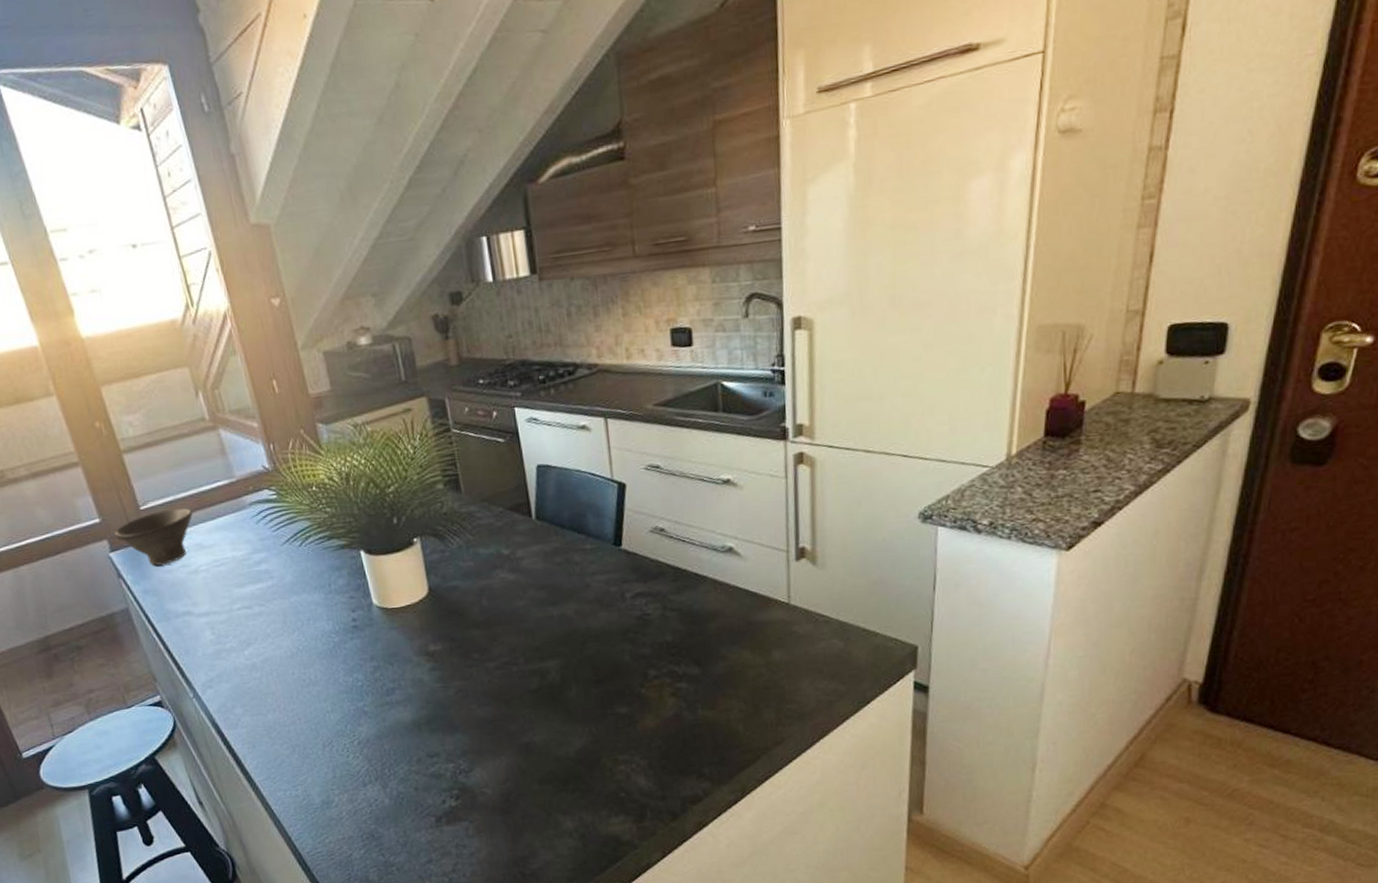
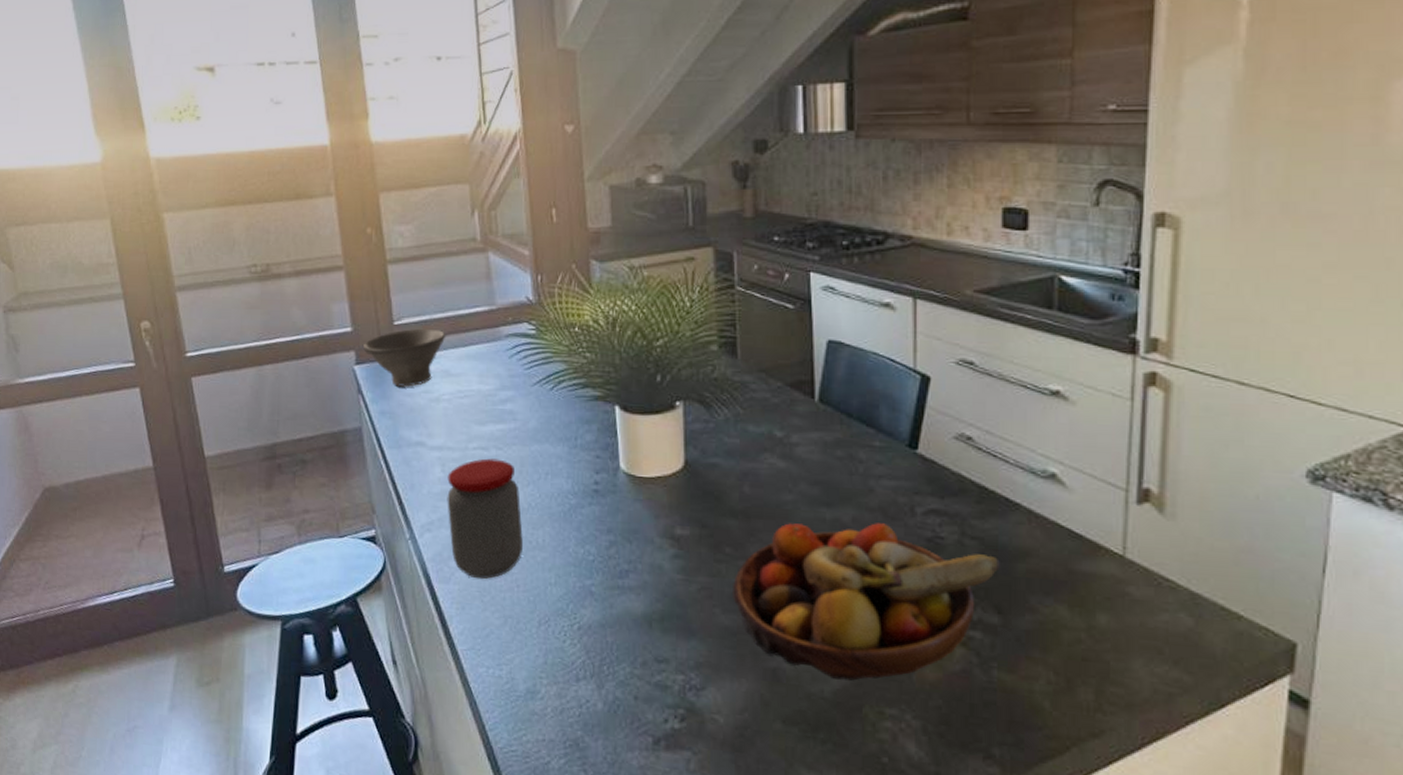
jar: none [218,614,299,720] -> present [447,458,523,580]
fruit bowl: none [484,611,696,742] -> present [733,523,1000,681]

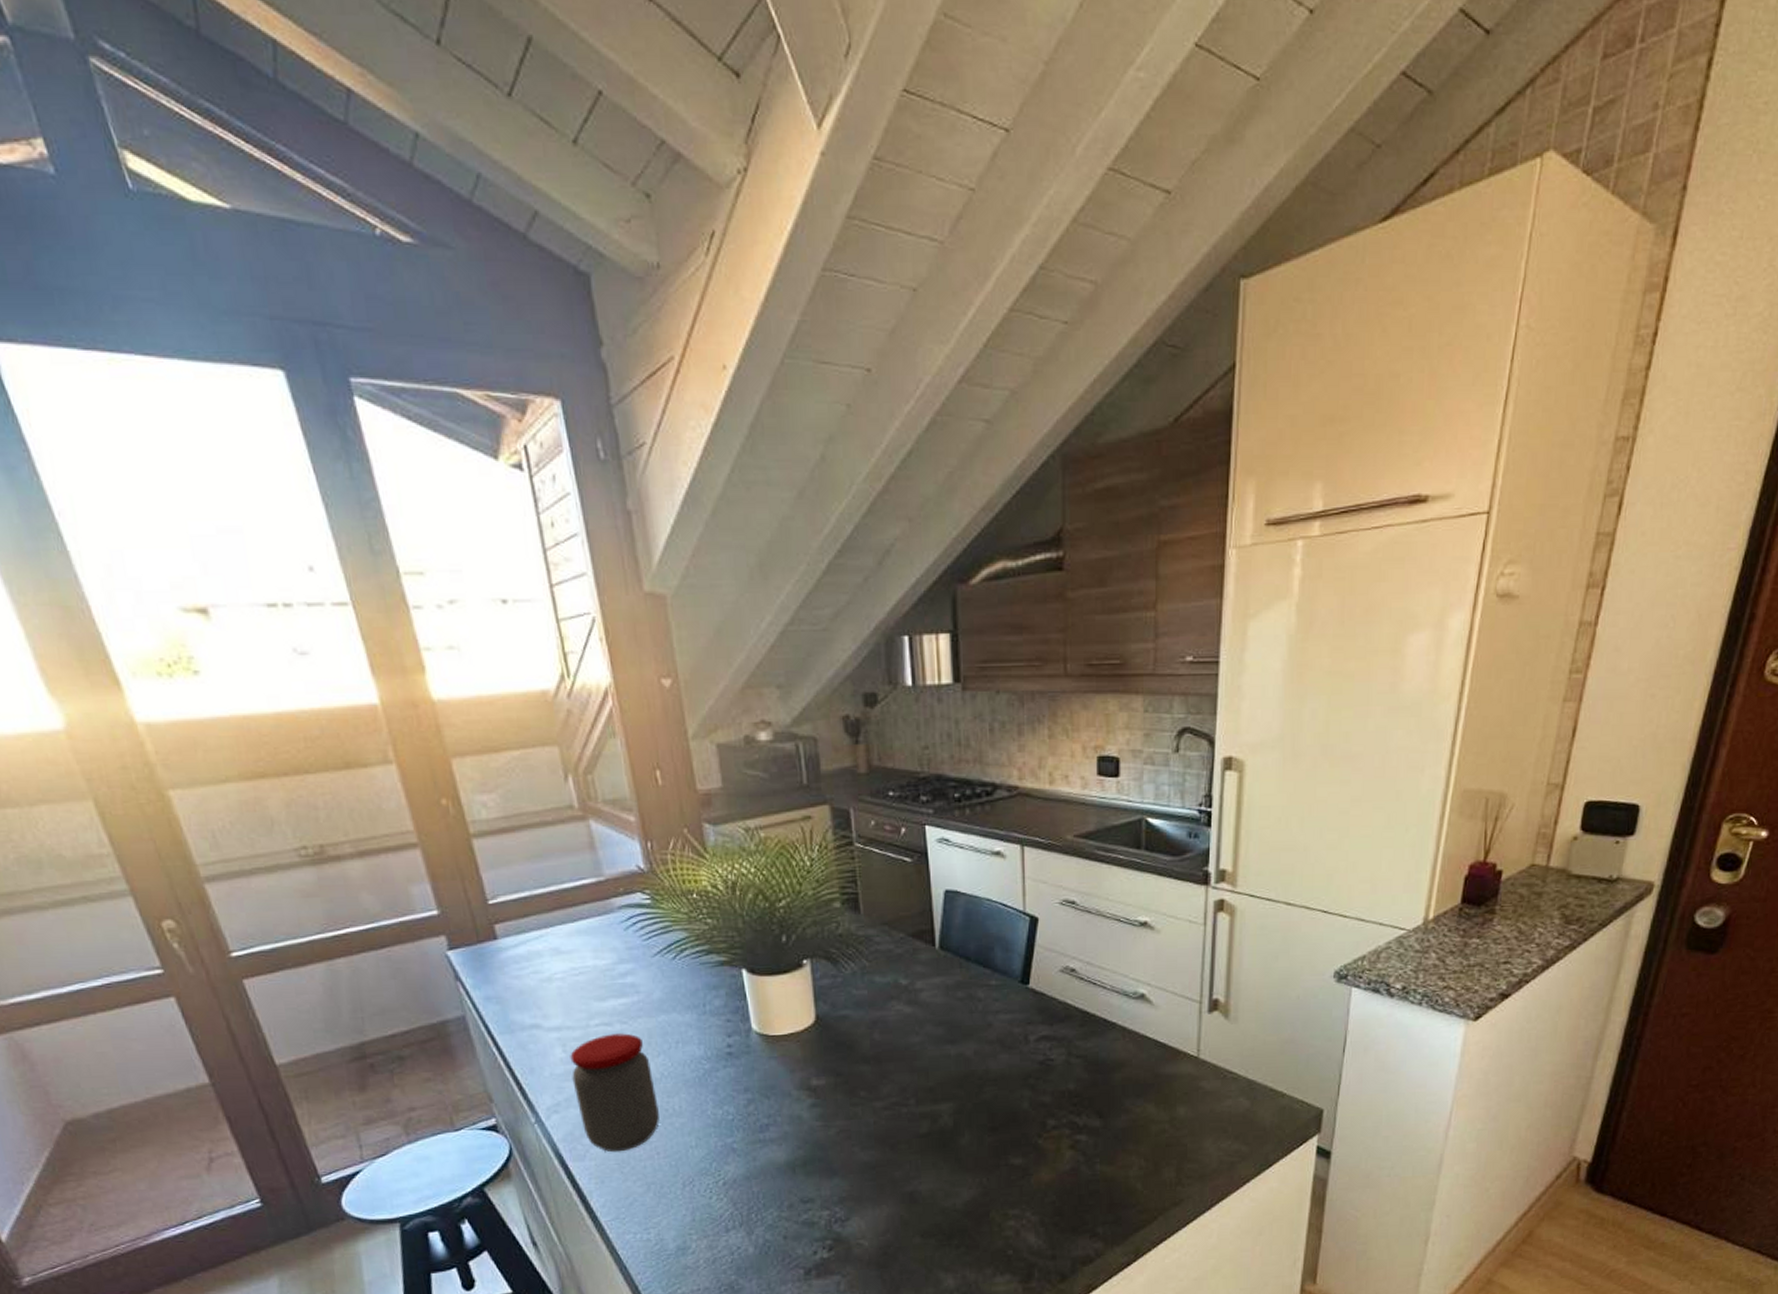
bowl: present [363,329,446,388] -> none [455,906,551,971]
fruit bowl: present [733,523,1000,681] -> none [869,1053,1100,1193]

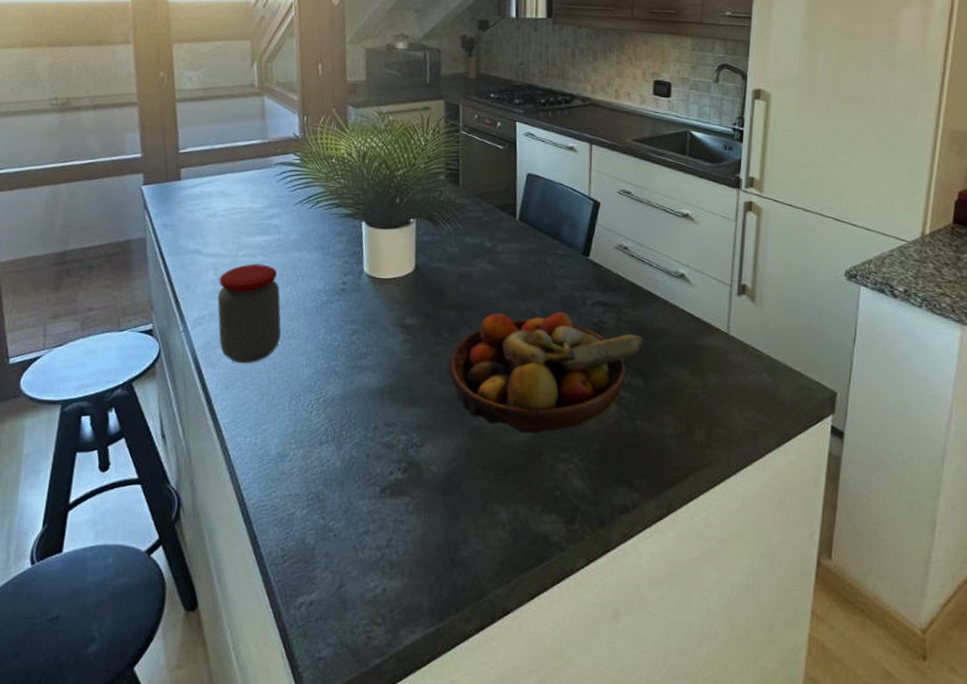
fruit bowl: none [869,1053,1100,1193] -> present [448,312,644,434]

